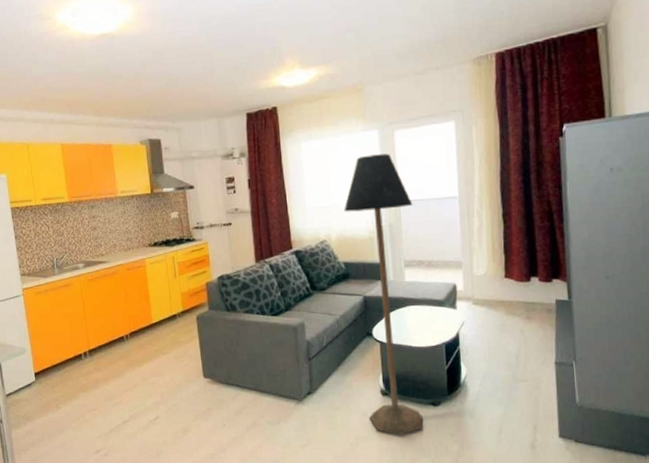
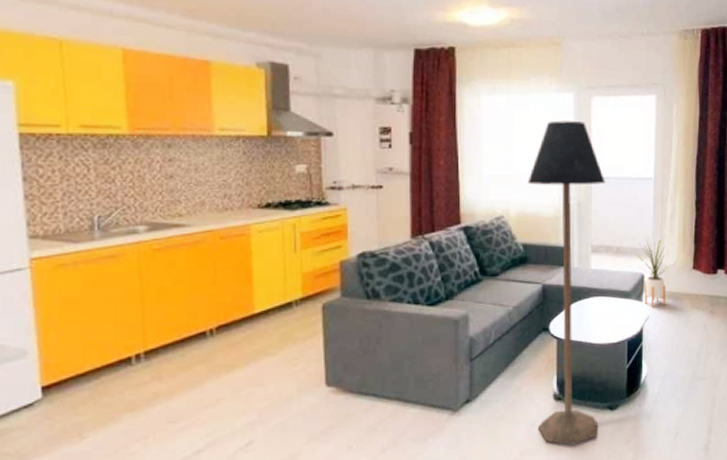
house plant: none [449,249,480,314] -> present [638,236,670,308]

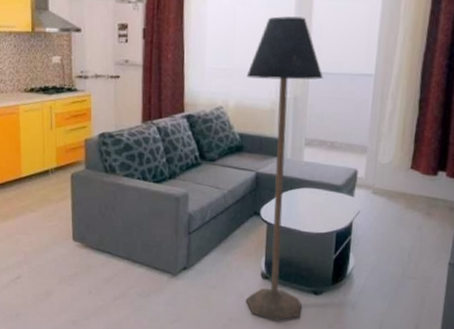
house plant: present [638,236,670,308] -> none [352,133,387,203]

